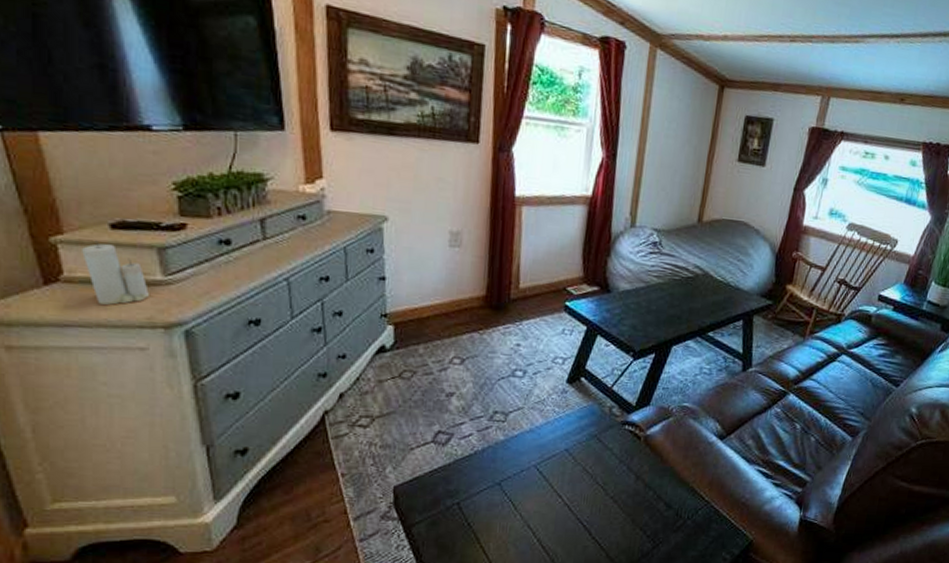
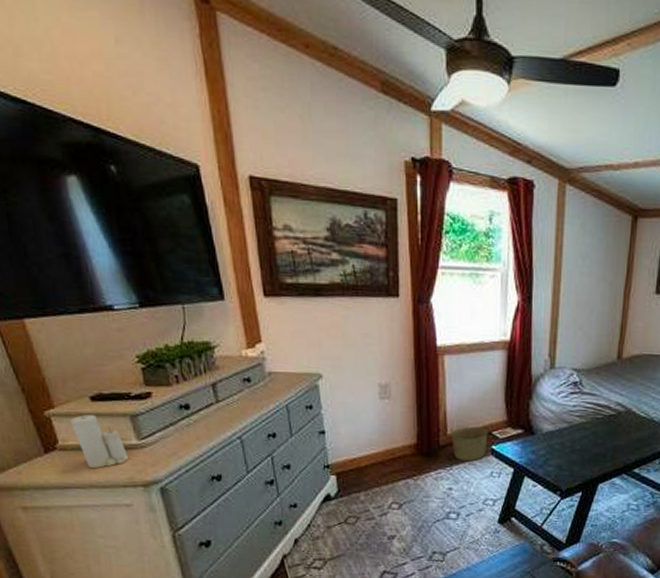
basket: none [522,280,563,318] -> present [450,426,488,462]

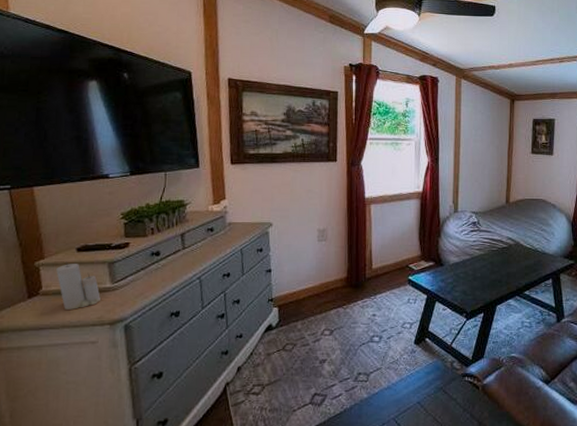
basket: present [450,426,488,462] -> none [375,261,406,291]

